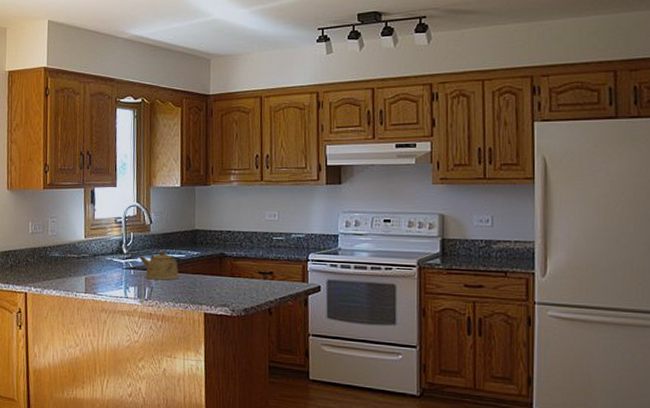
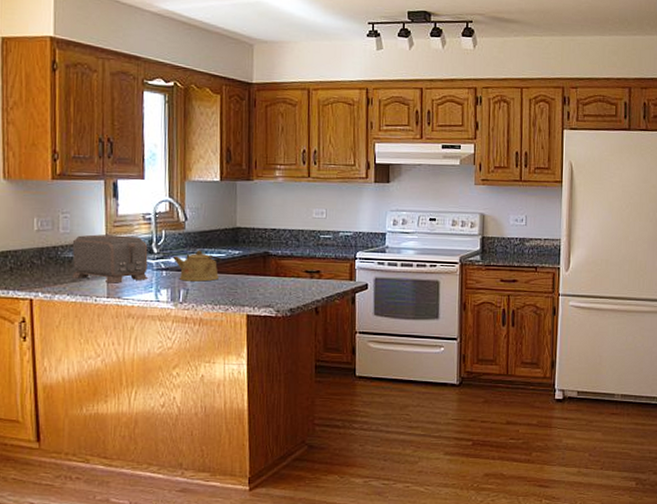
toaster: none [58,236,119,281] -> present [72,234,148,284]

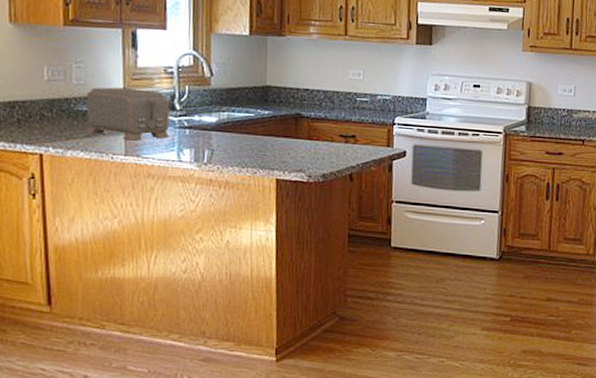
kettle: present [173,250,222,282] -> none [197,108,250,143]

